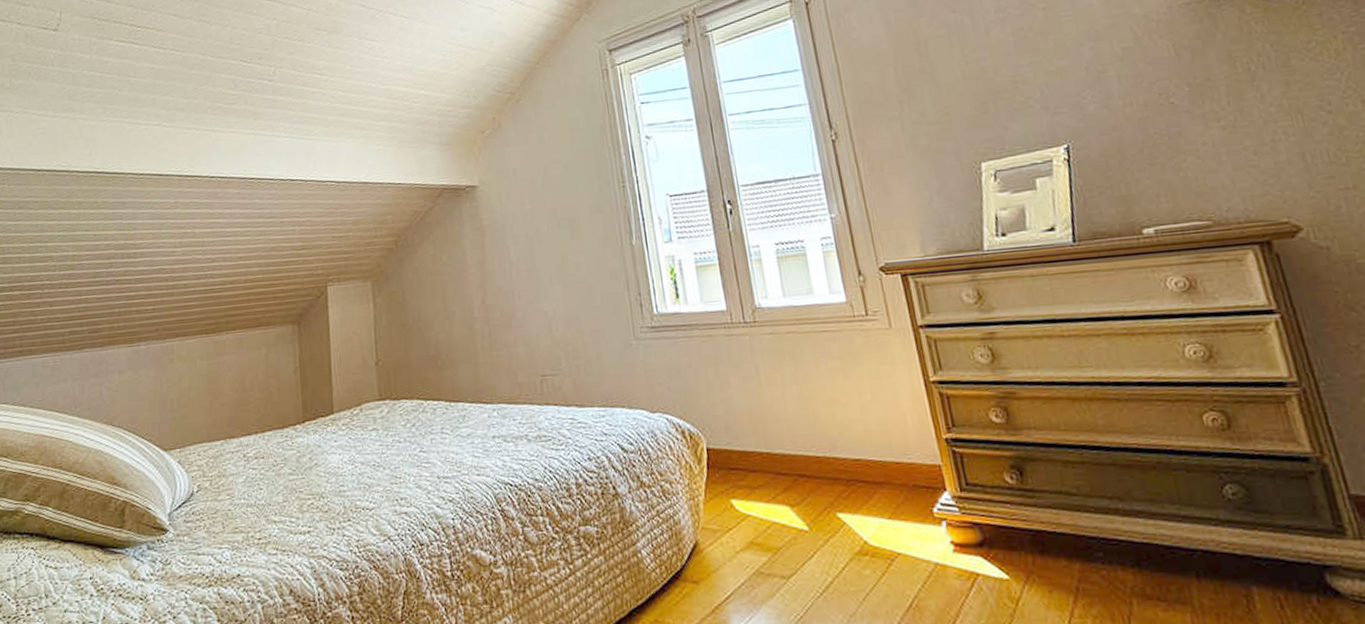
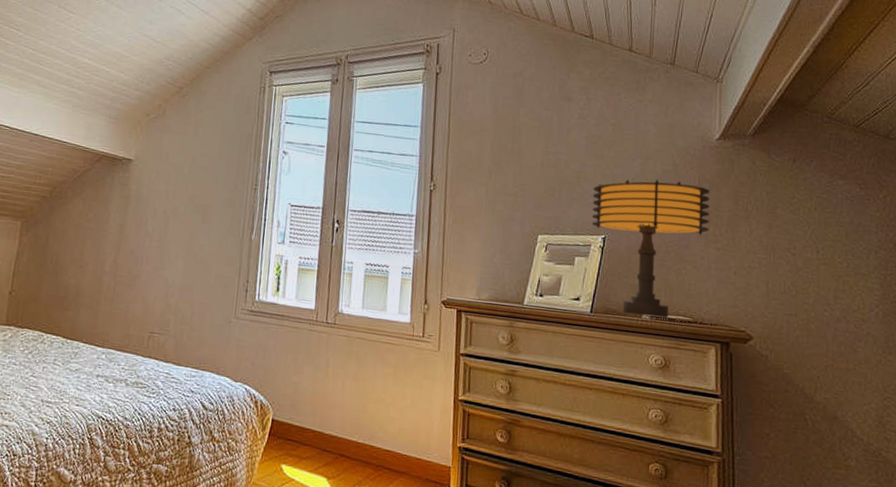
table lamp: none [1036,56,1205,233] -> present [591,179,710,318]

